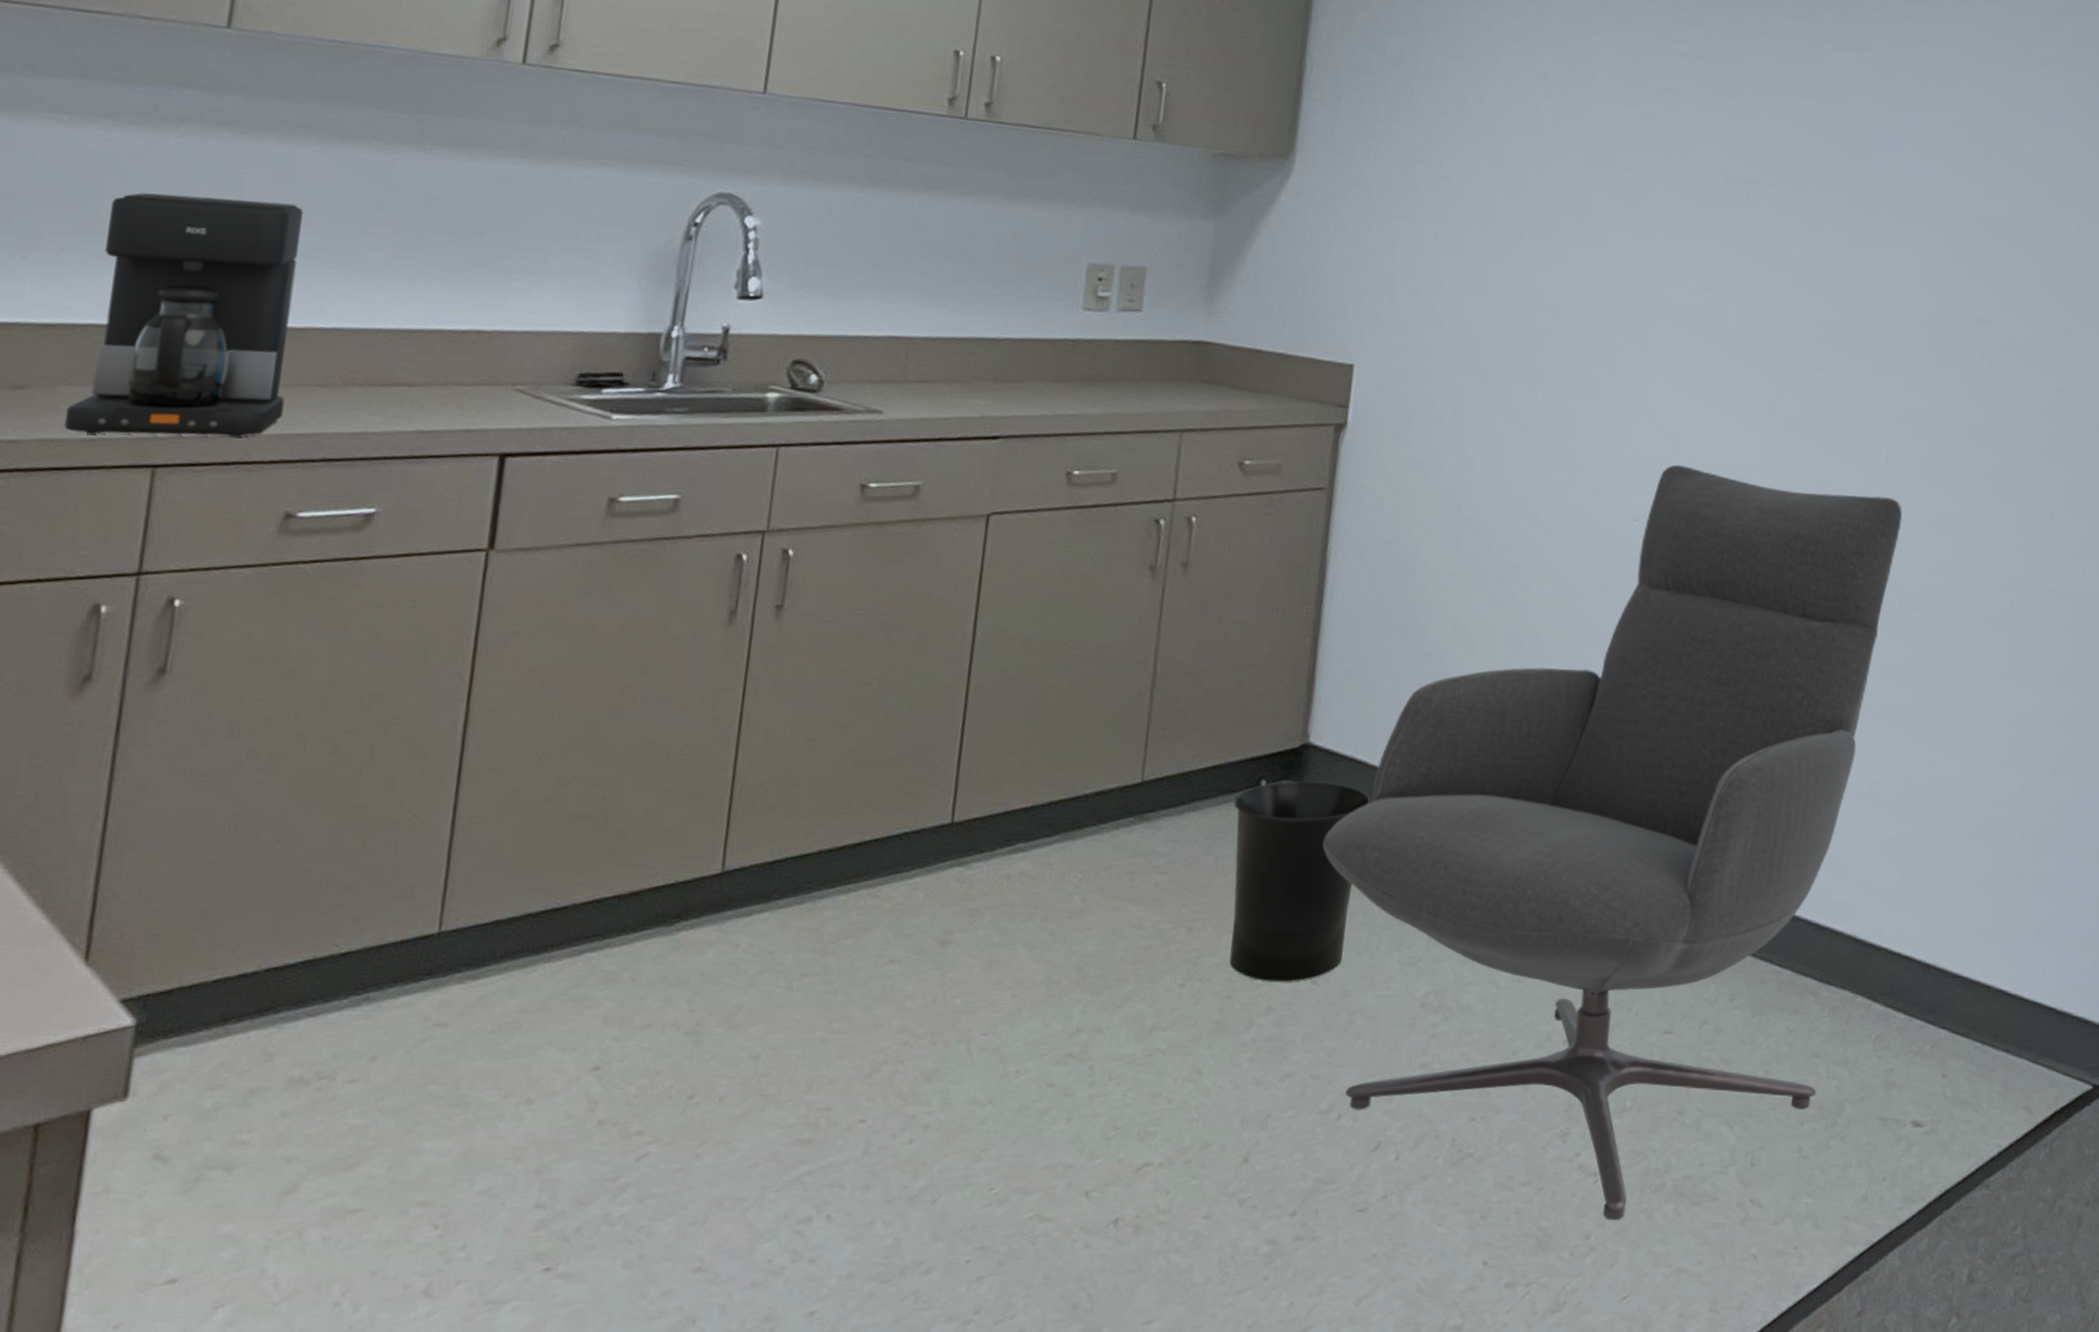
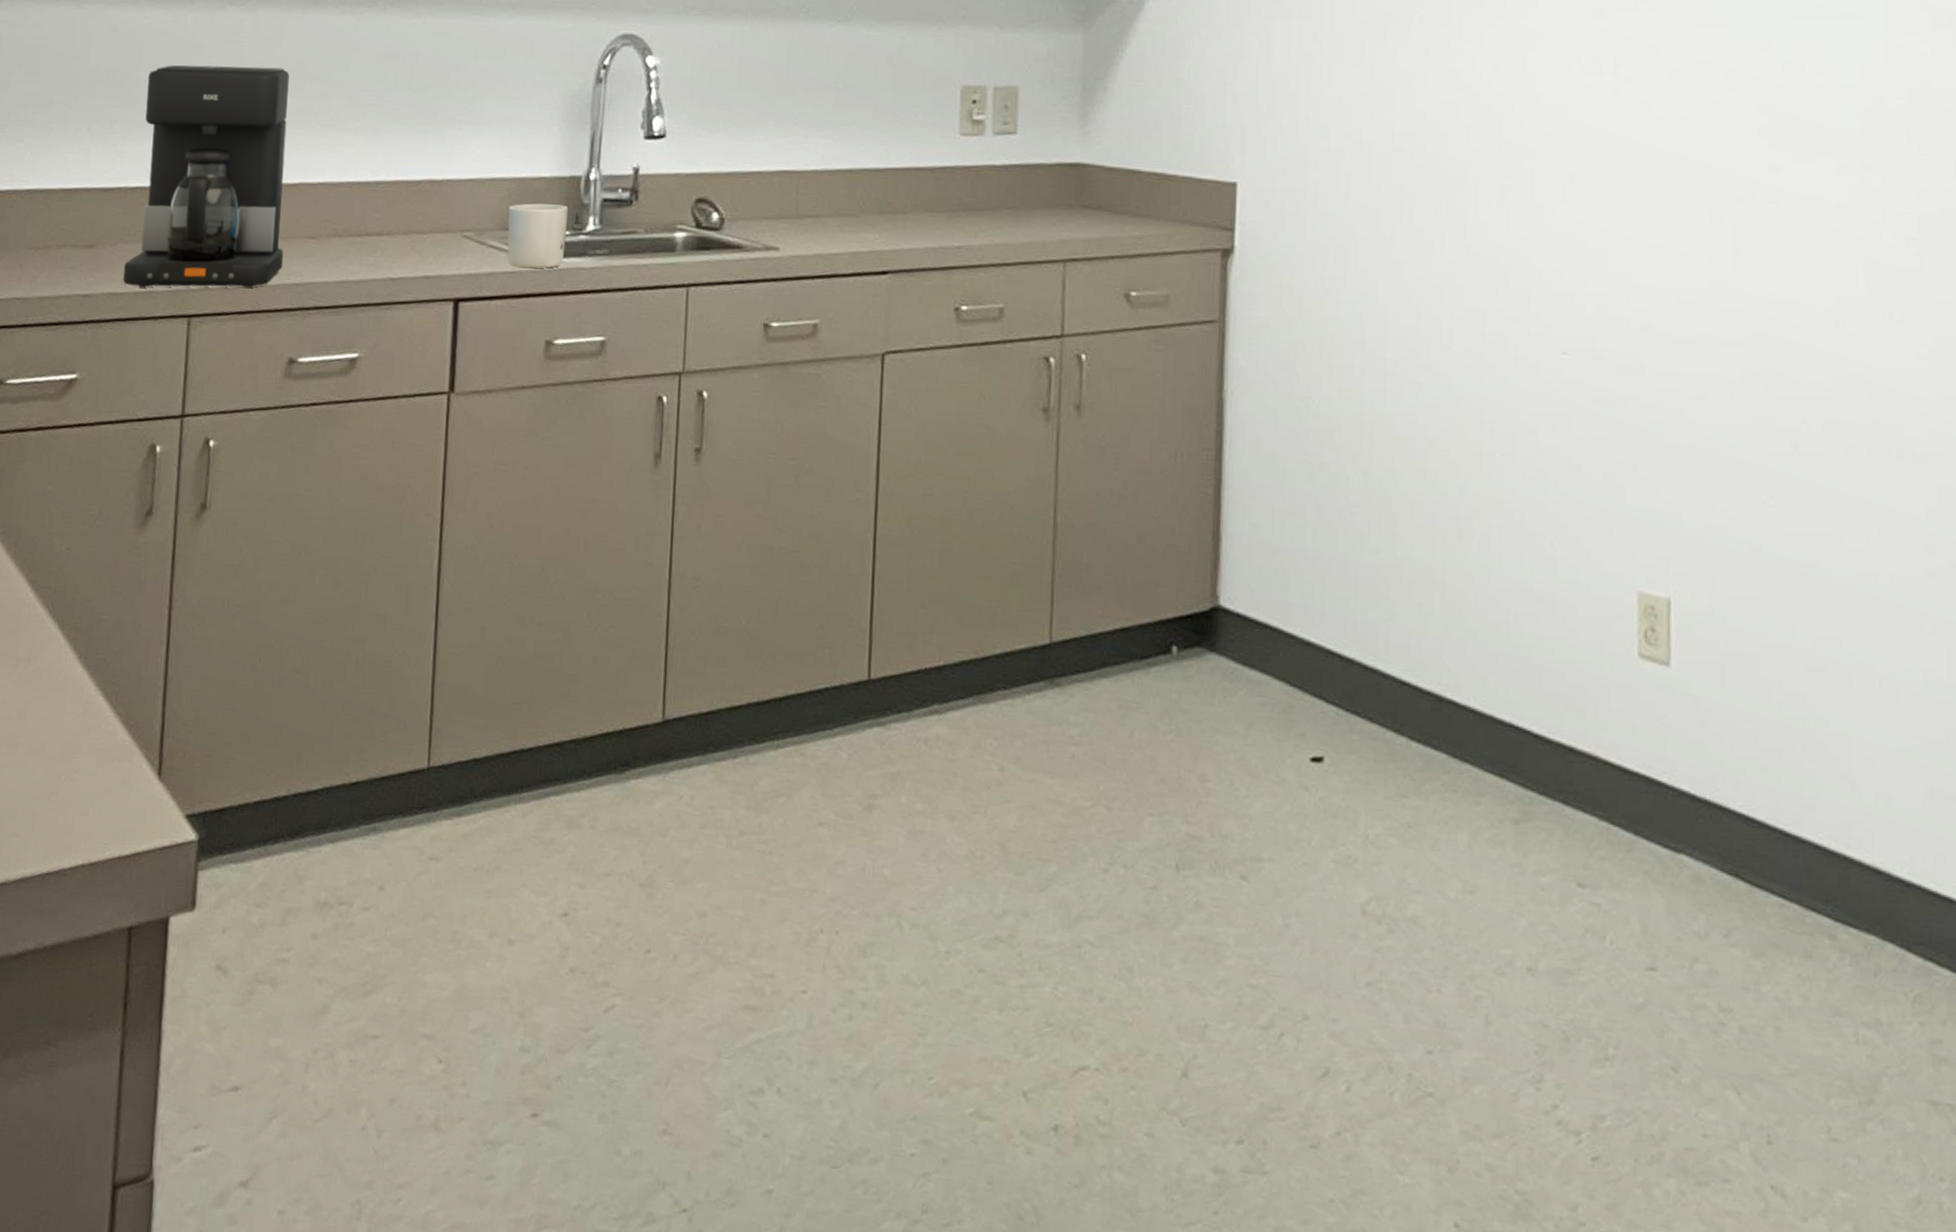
mug: none [568,358,645,425] -> present [507,203,569,269]
waste bin: present [1229,781,1371,982] -> none [1145,648,1290,875]
chair: present [1322,464,1903,1220] -> none [1241,286,1893,1192]

